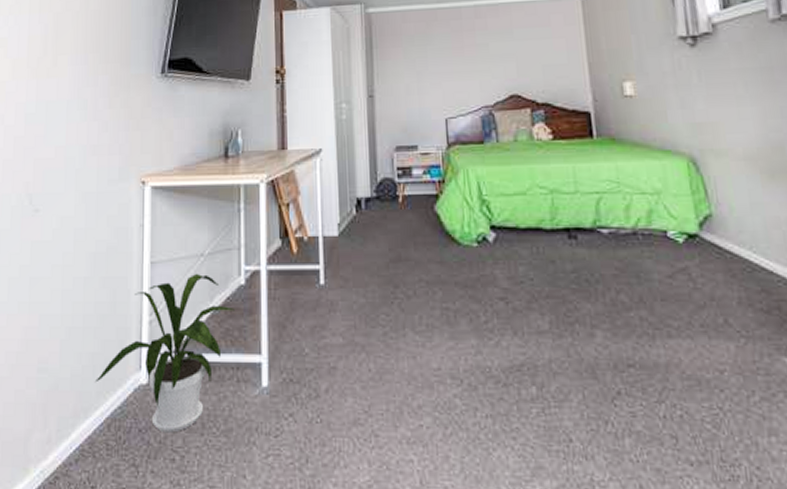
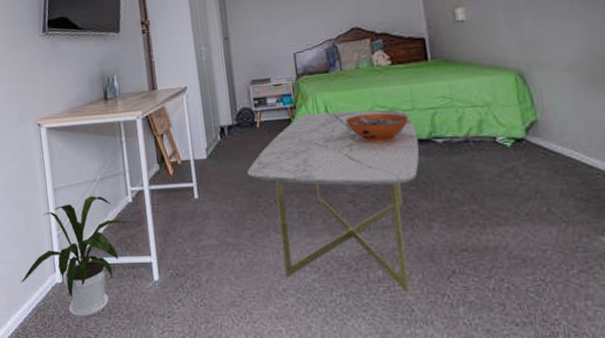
coffee table: none [384,189,582,418] -> present [247,109,420,293]
decorative bowl: none [501,195,571,228] -> present [346,113,409,143]

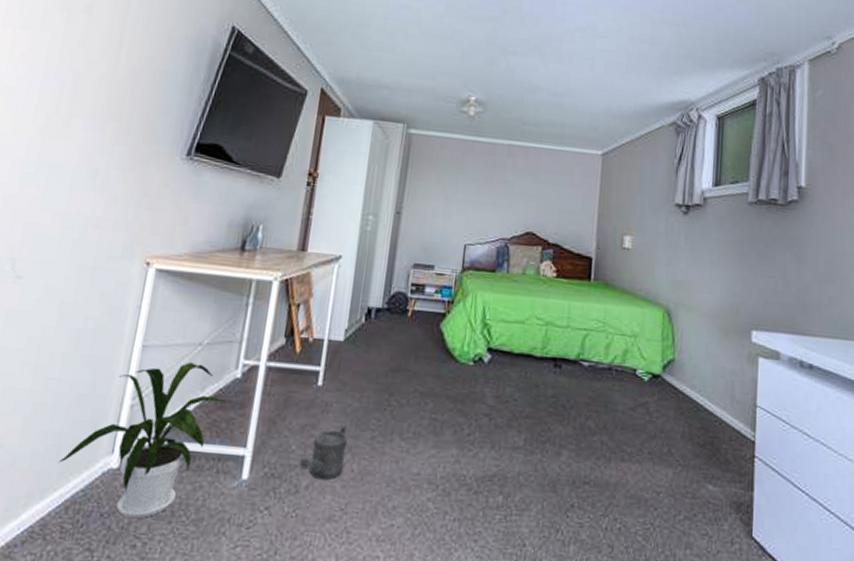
watering can: none [195,228,234,274] -> present [299,425,348,481]
coffee table: present [247,109,420,293] -> none [384,311,566,525]
decorative bowl: present [346,113,409,143] -> none [501,322,562,356]

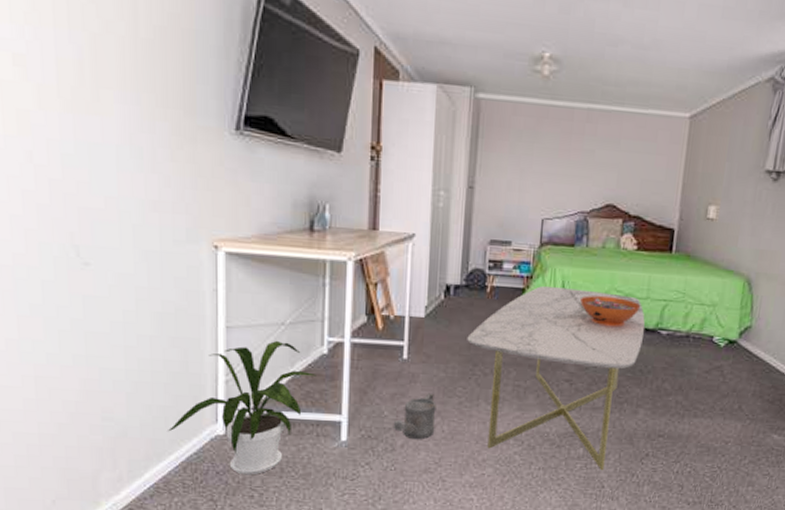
coffee table: none [384,311,566,525] -> present [467,286,645,471]
decorative bowl: none [501,322,562,356] -> present [580,295,641,327]

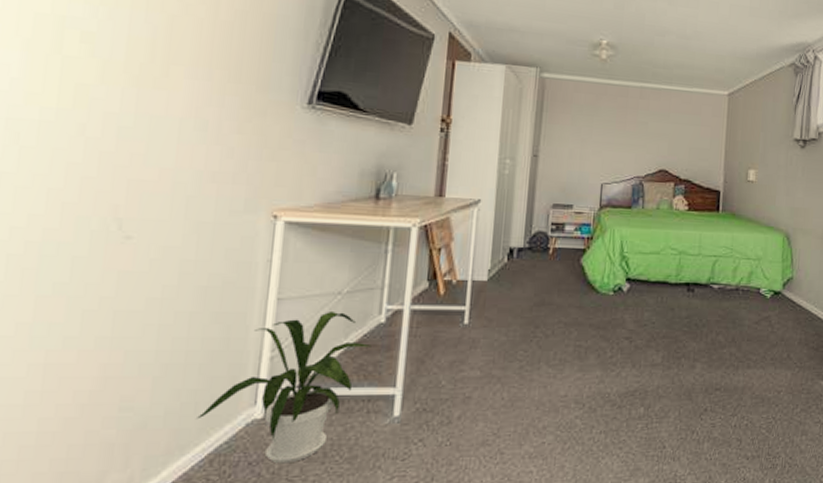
watering can: present [393,393,437,440] -> none [450,358,497,410]
coffee table: present [467,286,645,471] -> none [529,246,698,430]
decorative bowl: present [580,295,641,327] -> none [638,254,694,282]

